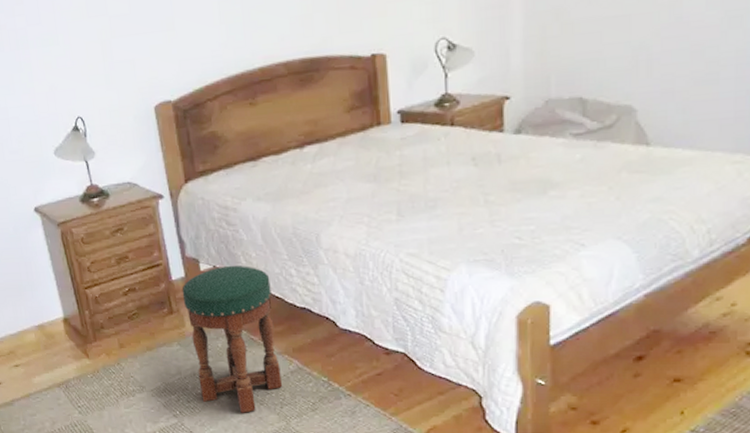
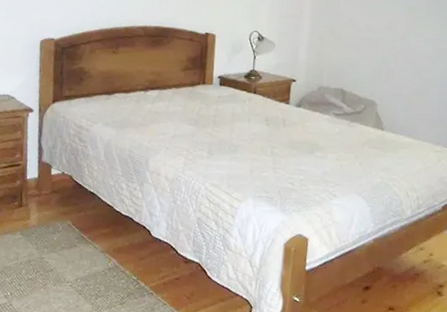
stool: present [181,265,283,413] -> none [32,173,105,300]

